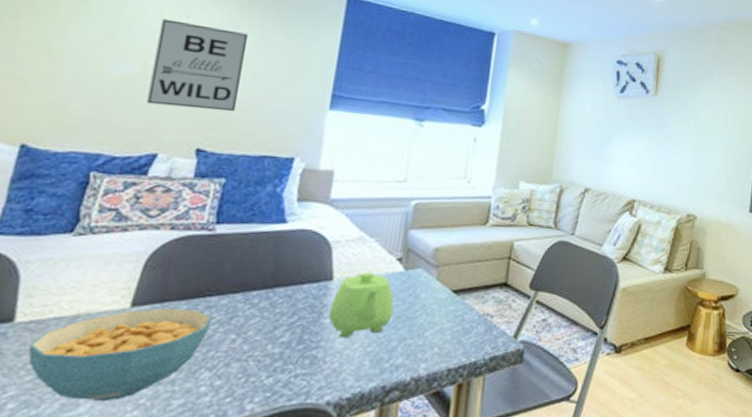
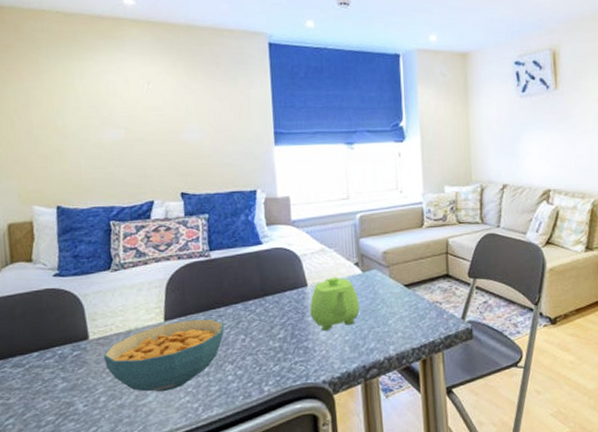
wall art: present [146,18,249,112] -> none [130,88,203,161]

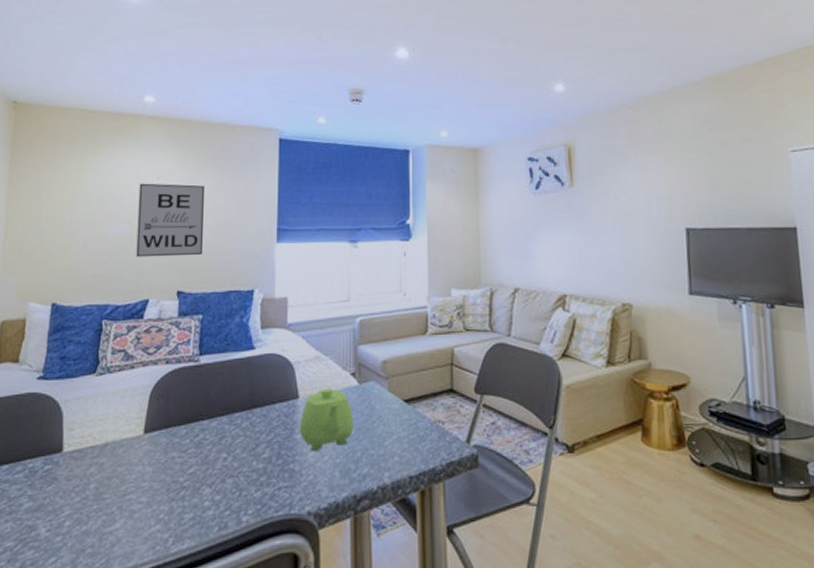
cereal bowl: present [103,319,225,392] -> none [75,432,207,518]
wall art: none [130,88,203,161] -> present [136,183,206,258]

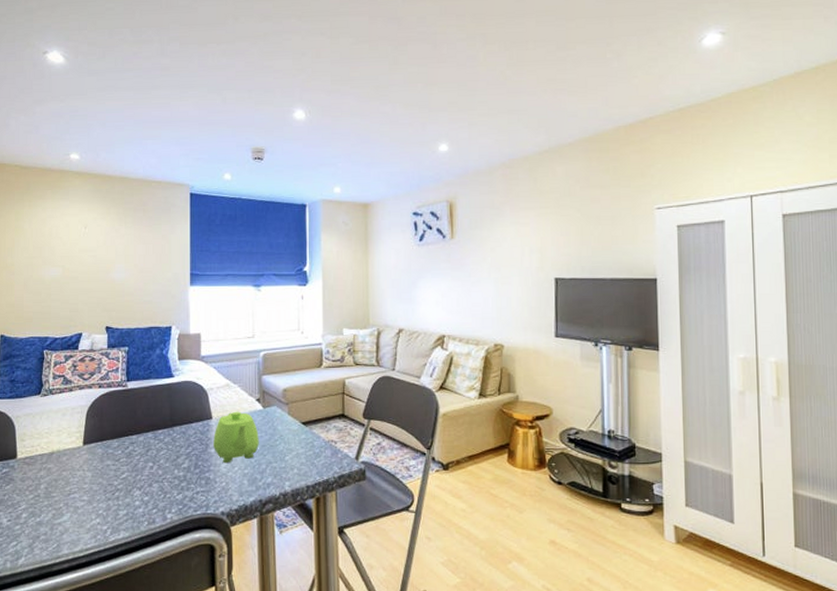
wall art: present [136,183,206,258] -> none [69,232,127,297]

